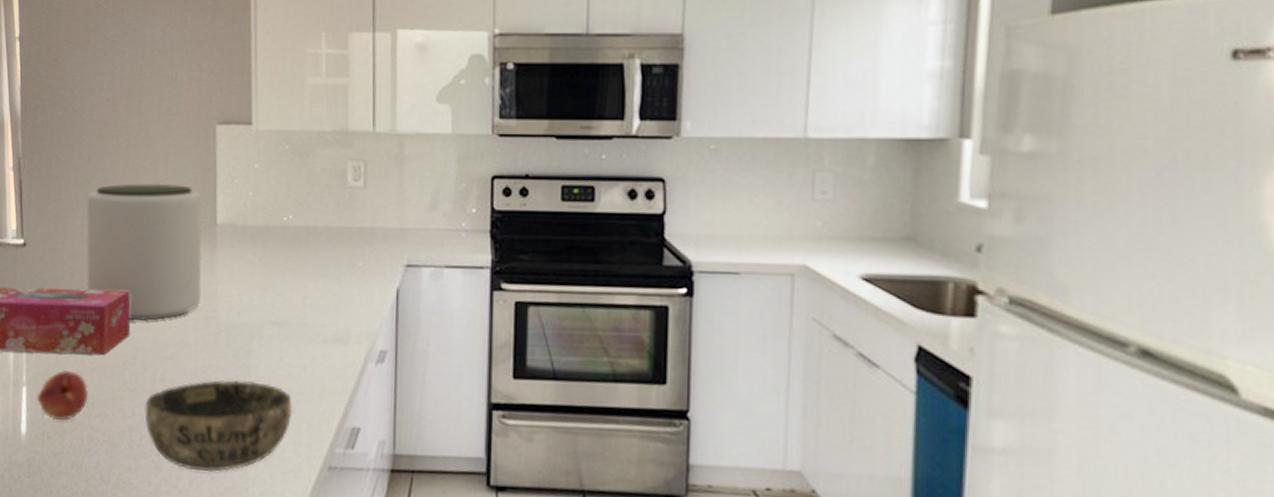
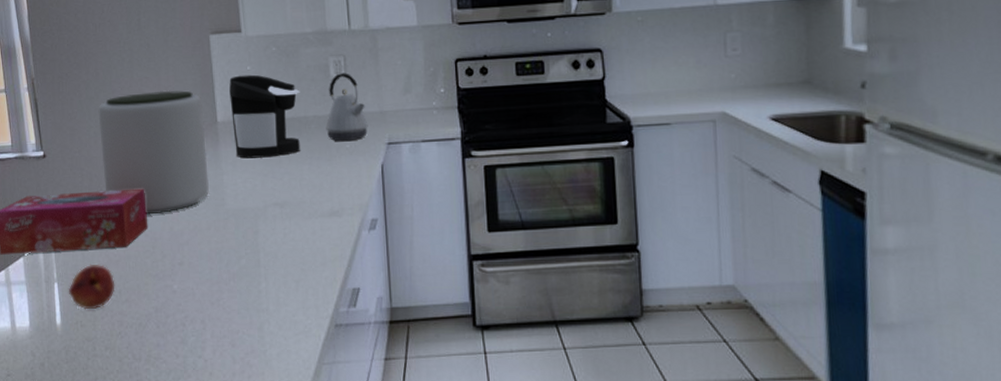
bowl: present [145,380,293,472] -> none [167,257,300,341]
coffee maker: none [232,173,312,269] -> present [229,74,300,159]
kettle: none [337,180,386,259] -> present [326,73,368,142]

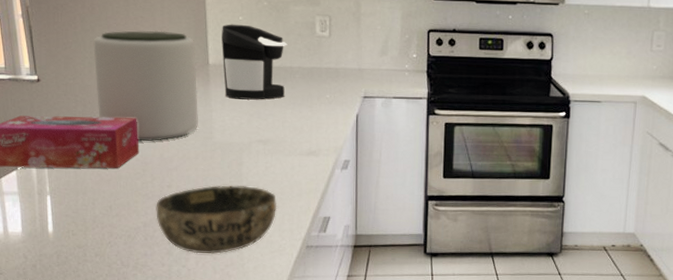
fruit: present [68,264,115,310] -> none [60,181,106,221]
bowl: none [167,257,300,341] -> present [156,185,277,254]
kettle: present [326,73,368,142] -> none [309,31,347,92]

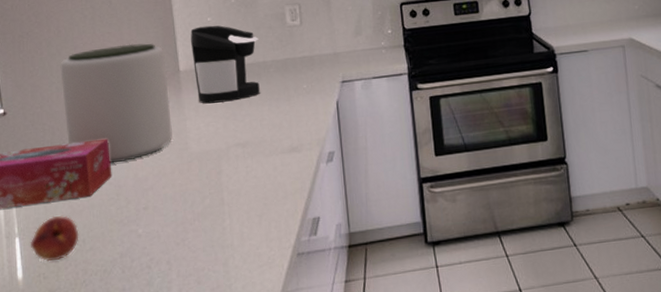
fruit: none [60,181,106,221] -> present [30,215,79,262]
bowl: present [156,185,277,254] -> none [132,195,262,280]

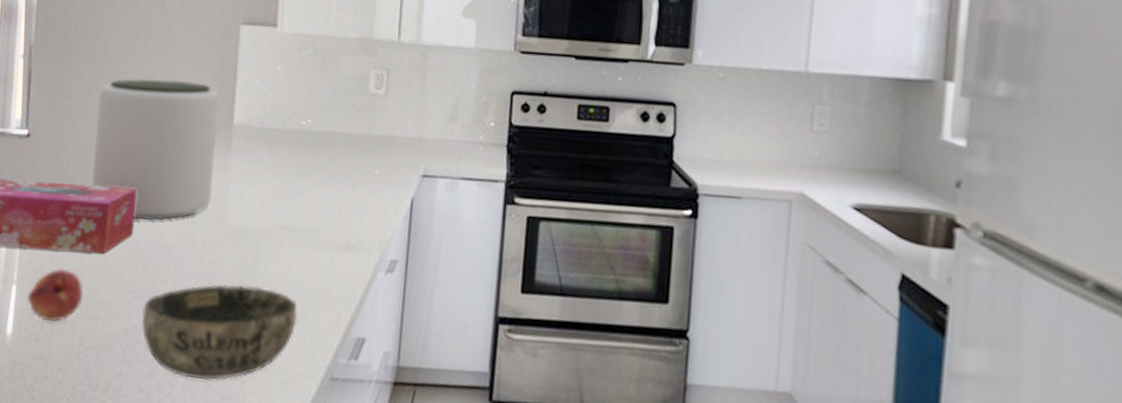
bowl: none [132,195,262,280] -> present [141,284,298,381]
coffee maker: present [190,25,260,104] -> none [248,75,333,173]

